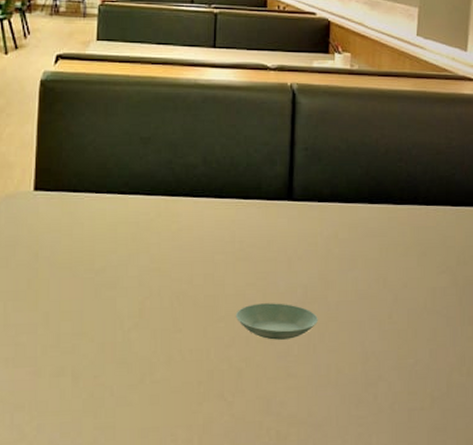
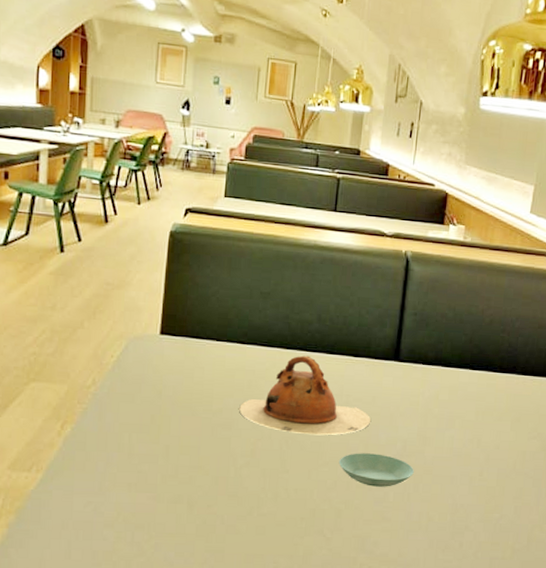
teapot: none [124,202,267,287] -> present [239,355,371,435]

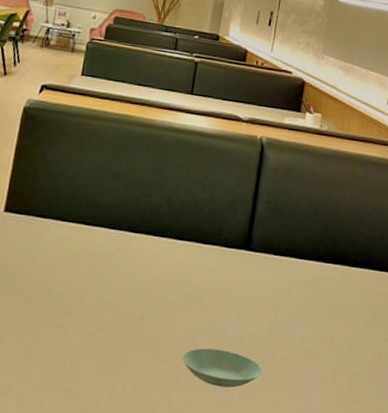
teapot: present [239,355,371,435] -> none [80,240,218,327]

